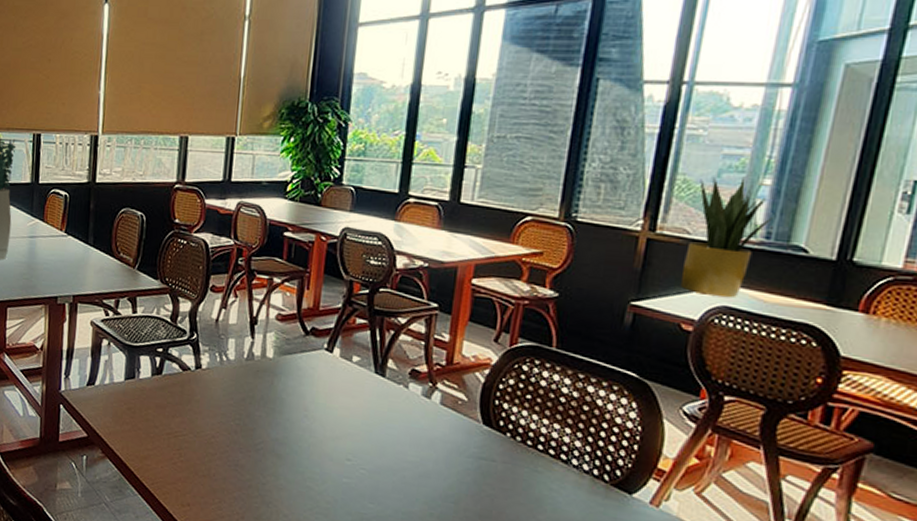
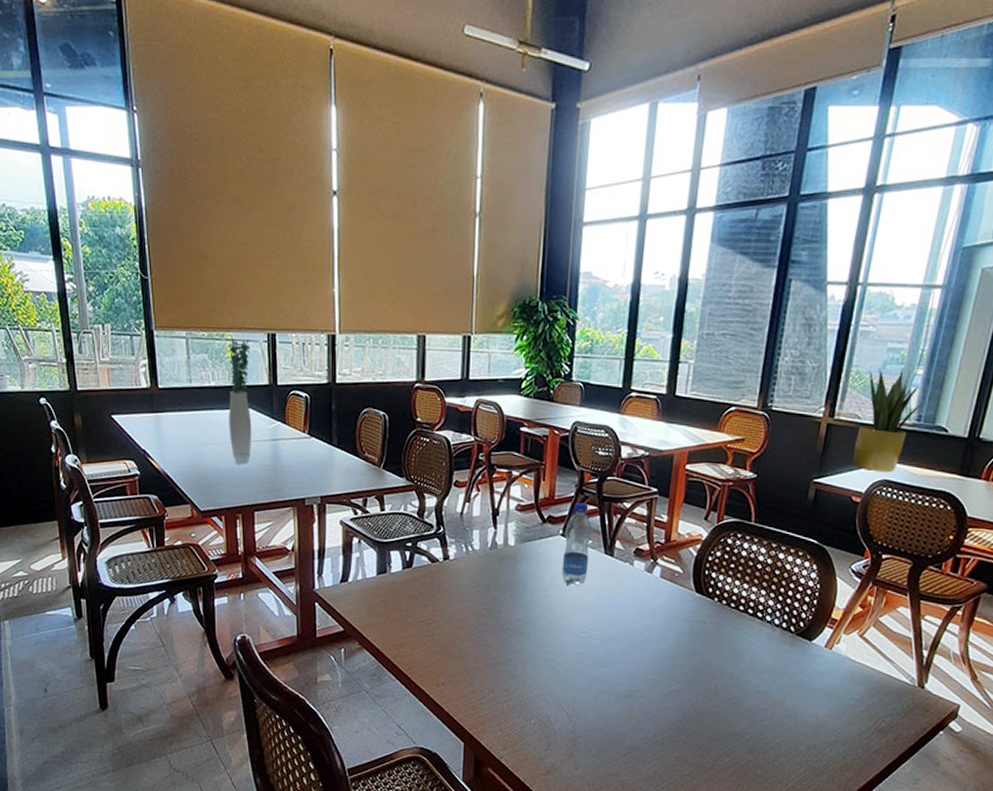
bottle: none [325,314,360,407] -> present [561,502,592,586]

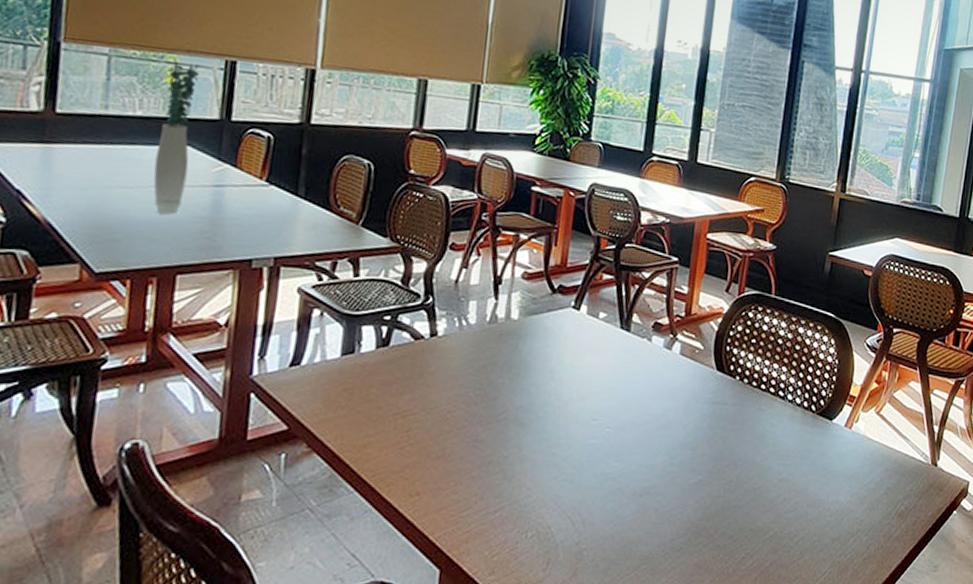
bottle: present [561,502,592,586] -> none [571,271,607,366]
planter: present [851,367,924,473] -> none [862,150,922,248]

